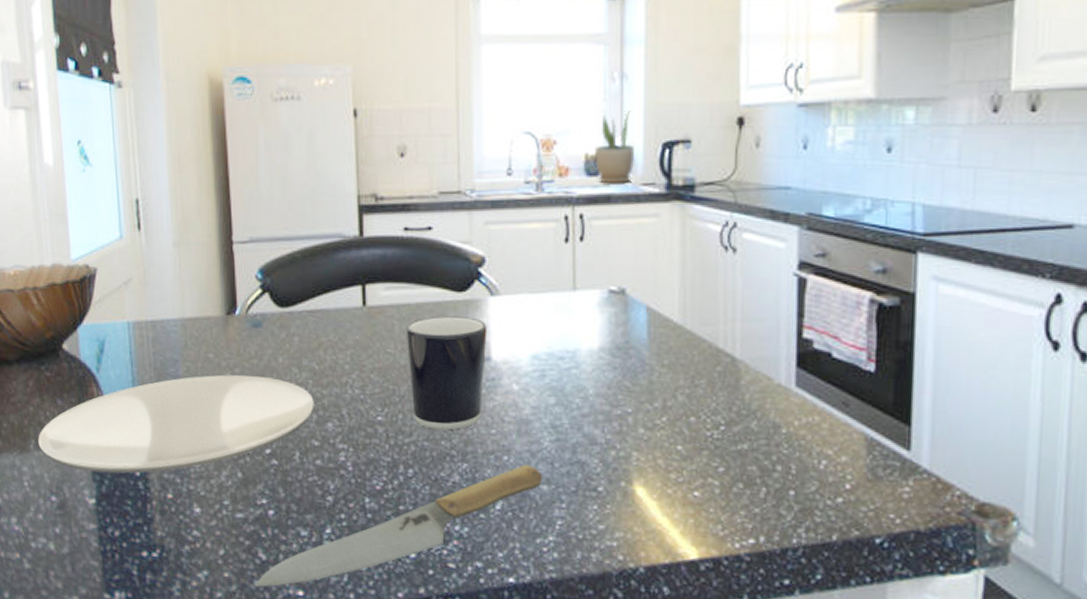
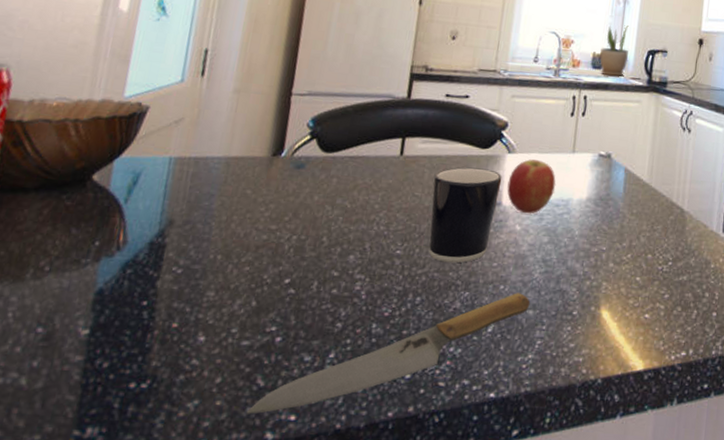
plate: present [38,374,314,474] -> none [37,209,341,303]
fruit: none [495,302,557,370] -> present [507,159,556,214]

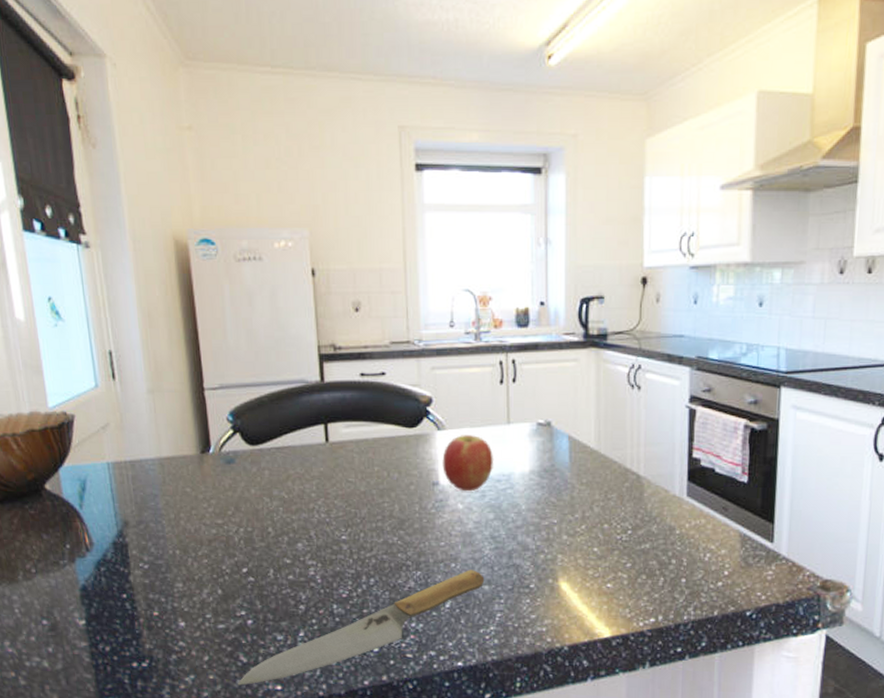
mug: present [429,167,502,263] -> none [364,448,436,545]
potted plant: present [599,25,629,76] -> none [525,271,558,333]

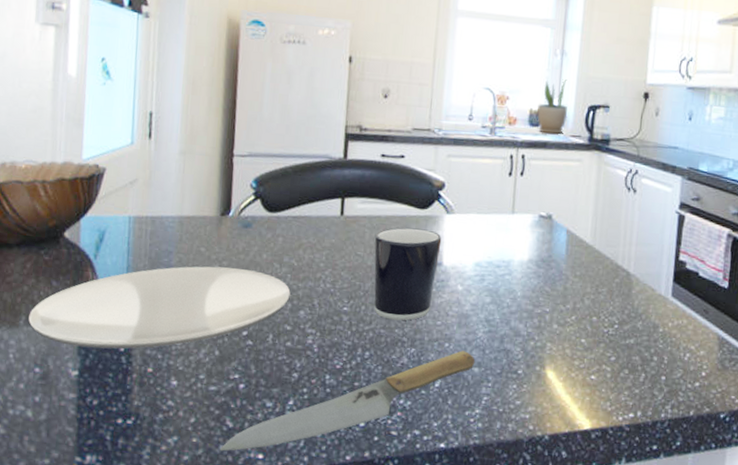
plate: none [26,506,285,597] -> present [28,266,291,349]
mug: none [364,448,436,545] -> present [374,227,442,321]
fruit: present [442,435,495,492] -> none [447,220,497,274]
potted plant: none [525,271,558,333] -> present [537,79,568,134]

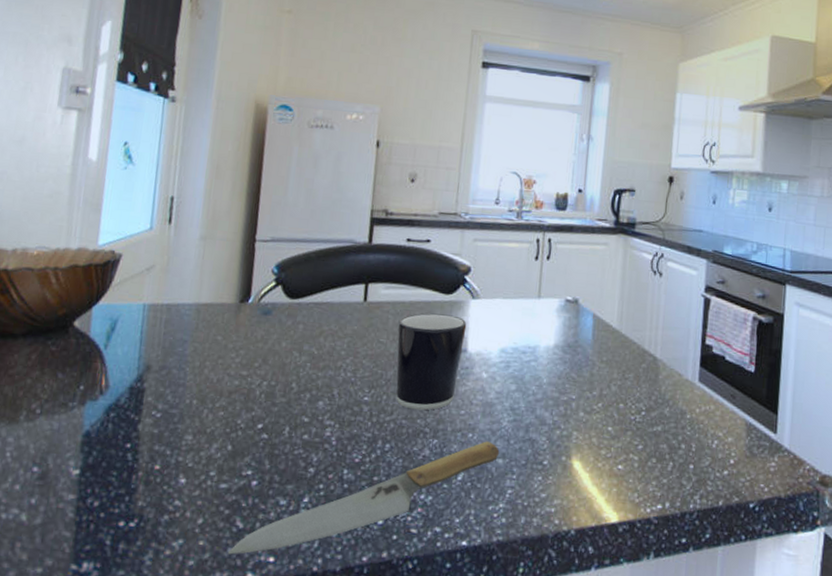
plate: present [28,266,291,349] -> none [29,355,310,445]
potted plant: present [537,79,568,134] -> none [563,164,594,218]

